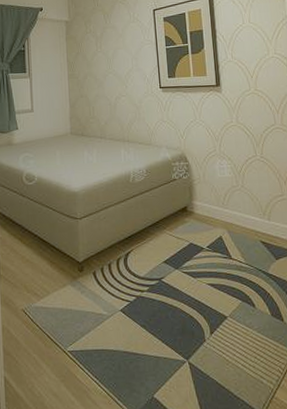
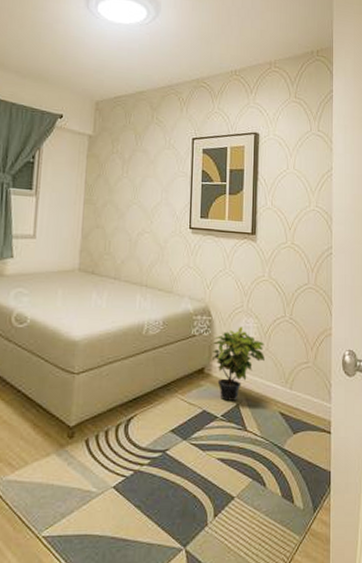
potted plant: none [192,168,241,234] -> present [211,326,265,401]

